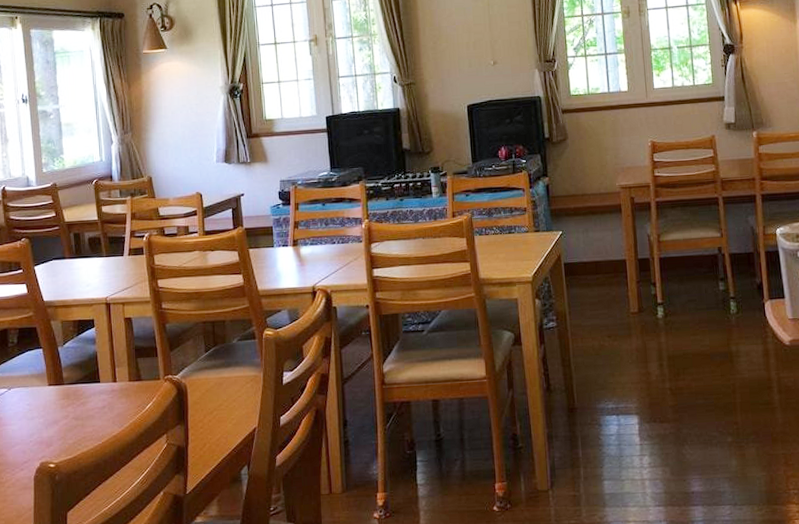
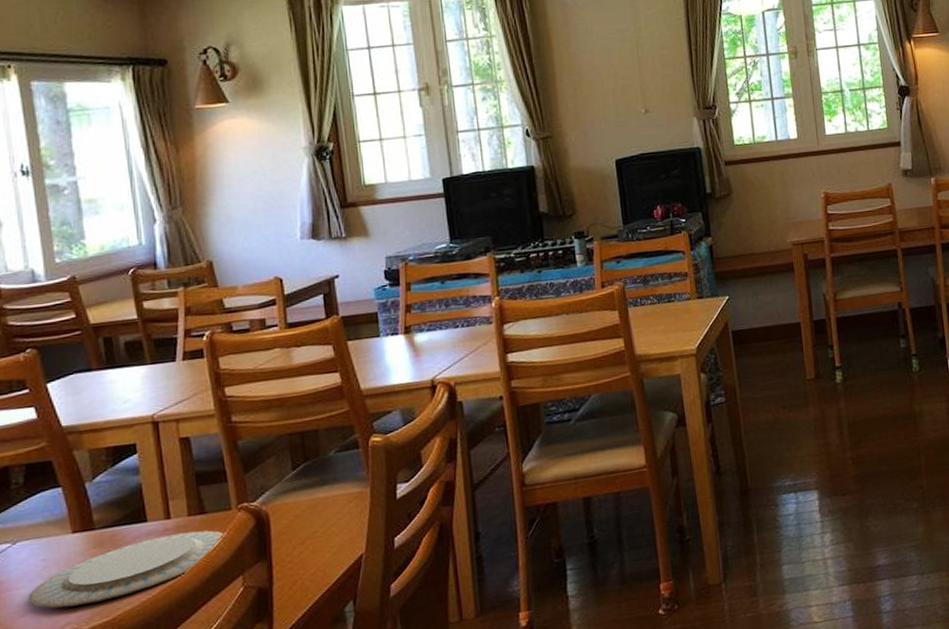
plate: none [17,394,156,444] -> present [28,530,226,609]

